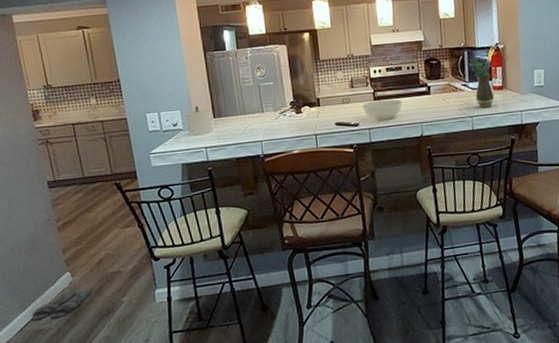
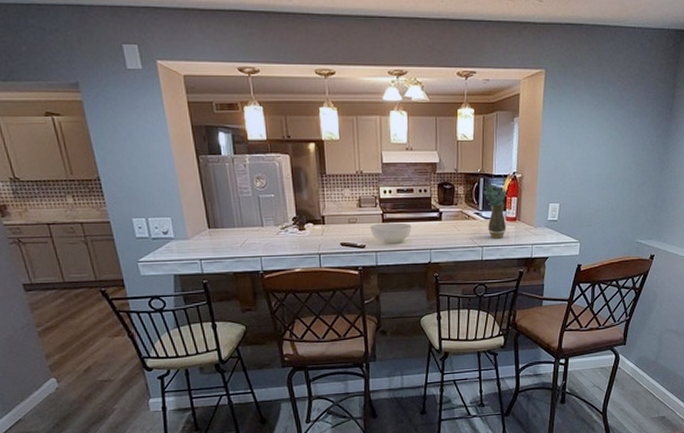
slippers: present [32,290,91,321] -> none [17,396,80,424]
candle: present [185,106,213,136] -> none [176,214,208,246]

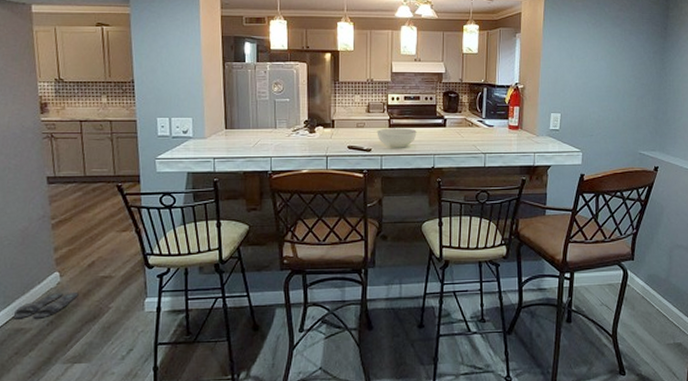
slippers: none [17,396,80,424] -> present [14,292,79,319]
vase: present [484,181,507,239] -> none [487,91,509,146]

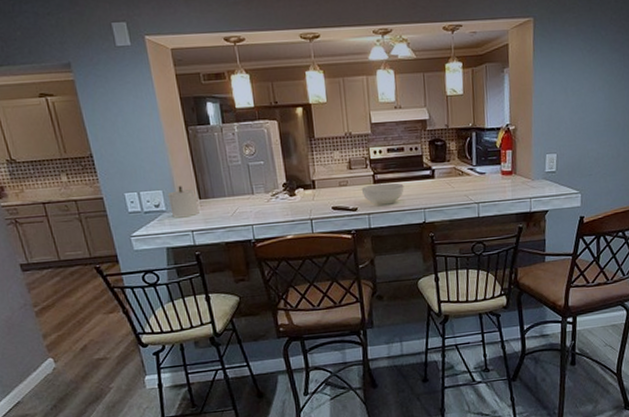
slippers: present [14,292,79,319] -> none [16,376,77,407]
candle: none [196,115,224,145] -> present [167,186,200,219]

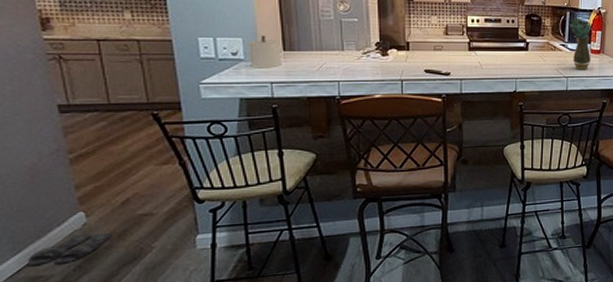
slippers: none [16,376,77,407] -> present [29,233,112,267]
bowl: present [361,182,404,206] -> none [456,51,498,72]
vase: none [476,135,503,195] -> present [570,15,591,70]

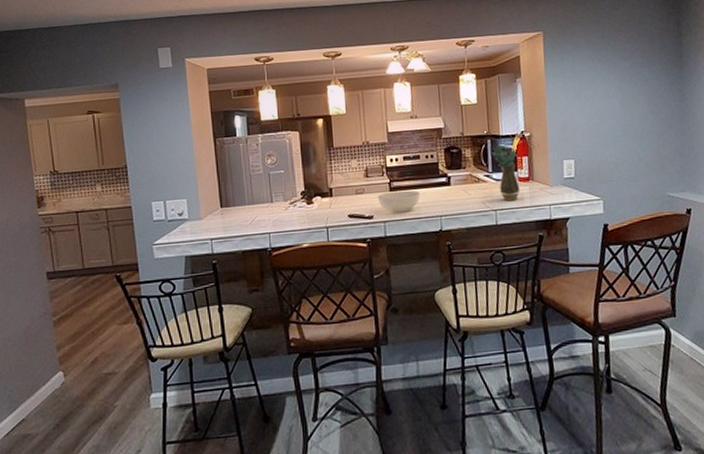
slippers: present [29,233,112,267] -> none [21,392,83,425]
candle: present [248,35,282,68] -> none [191,195,220,227]
bowl: none [456,51,498,72] -> present [377,190,420,213]

